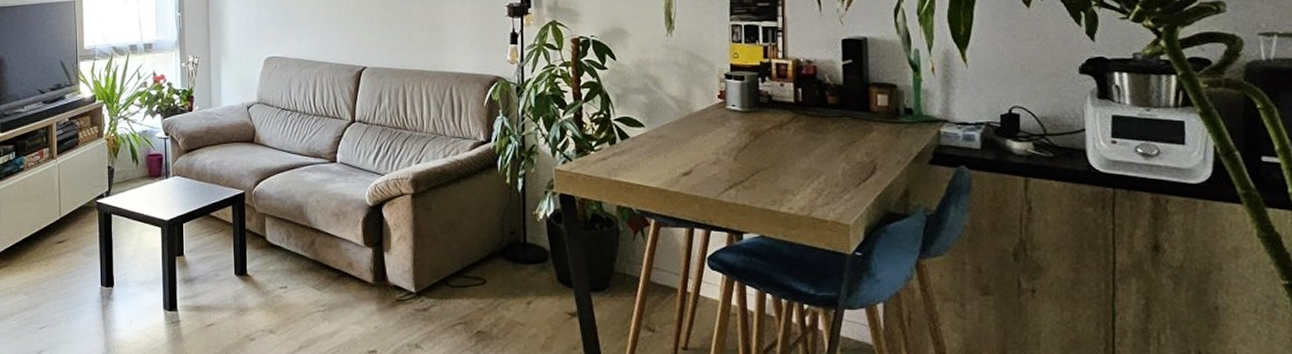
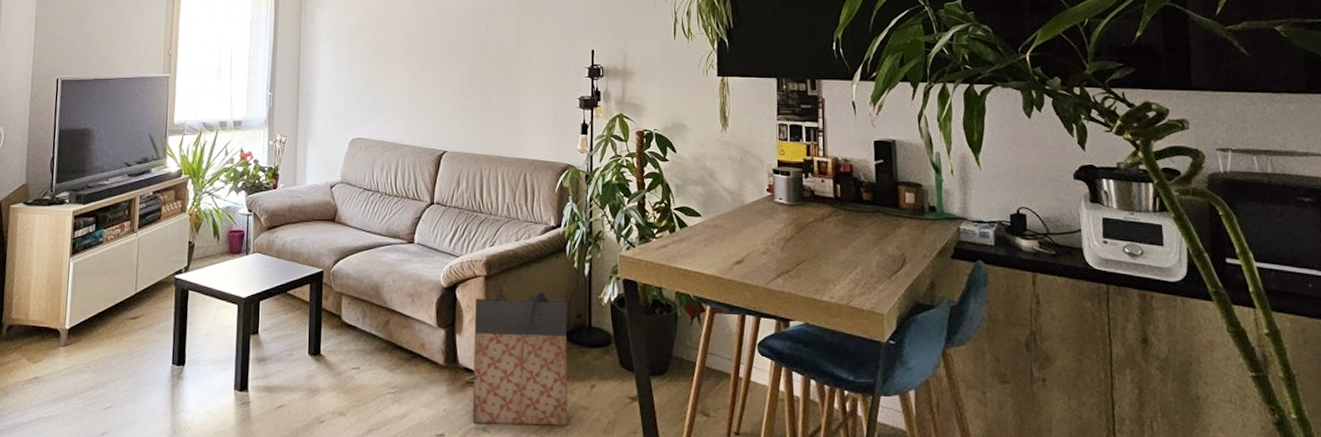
bag: none [402,209,504,342] -> present [472,292,568,426]

